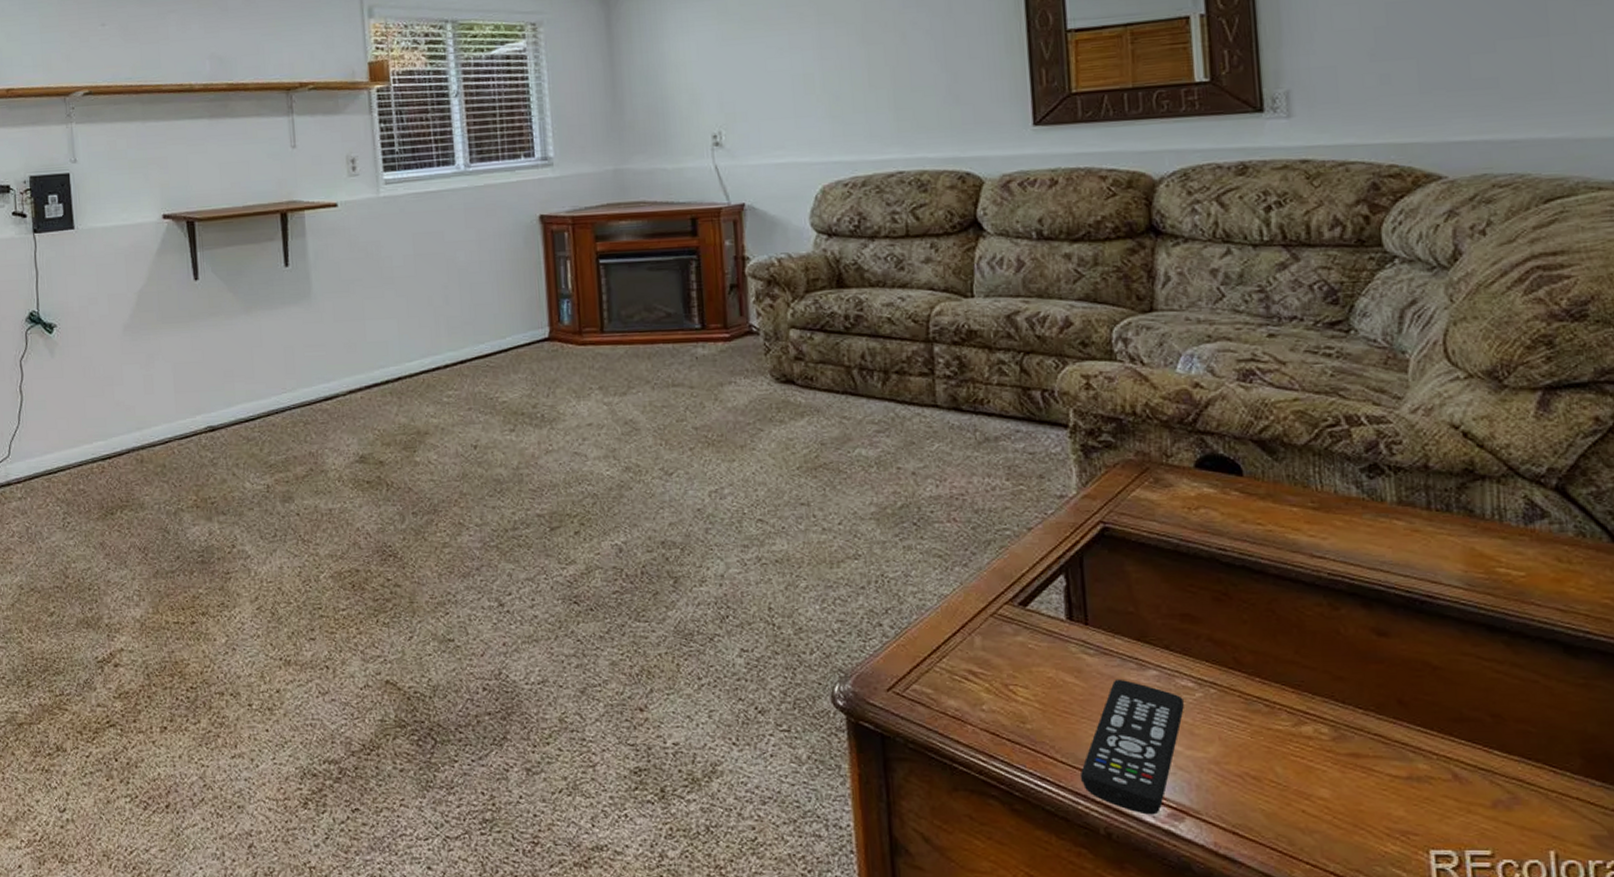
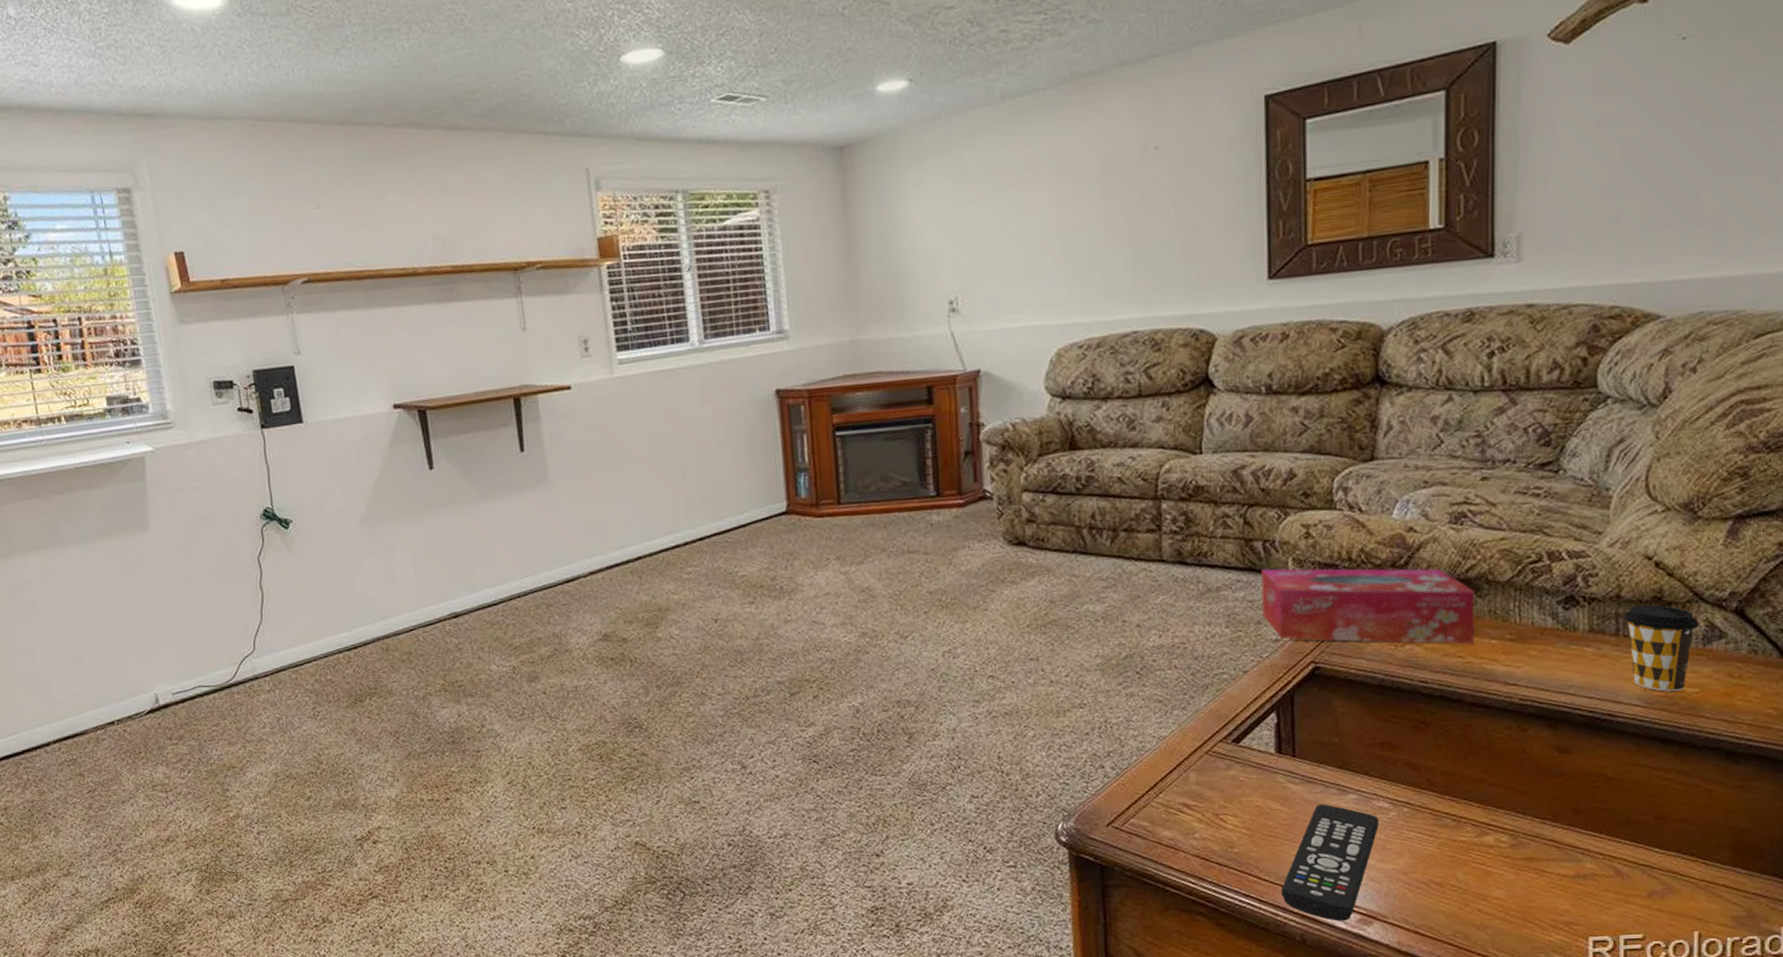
tissue box: none [1041,420,1275,511] -> present [1261,568,1475,645]
coffee cup: none [1433,477,1518,573] -> present [1623,604,1699,691]

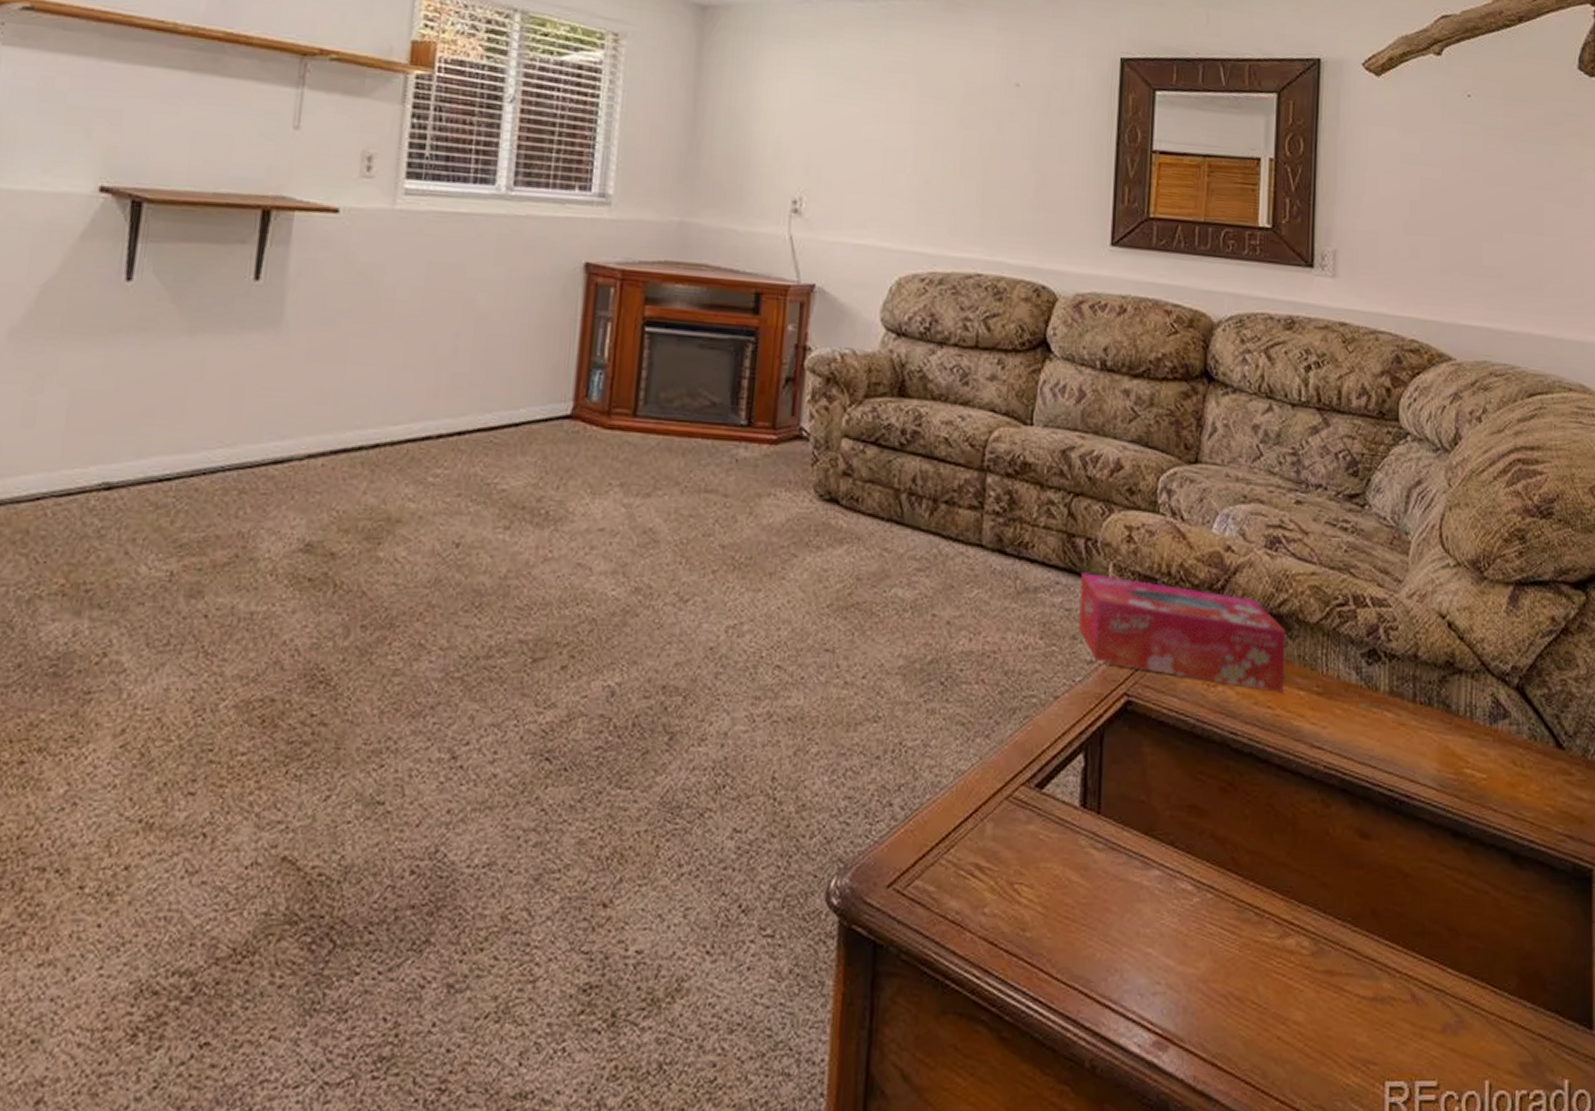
remote control: present [1281,804,1379,922] -> none [1073,880,1181,1043]
coffee cup: present [1623,604,1699,691] -> none [1420,668,1486,774]

